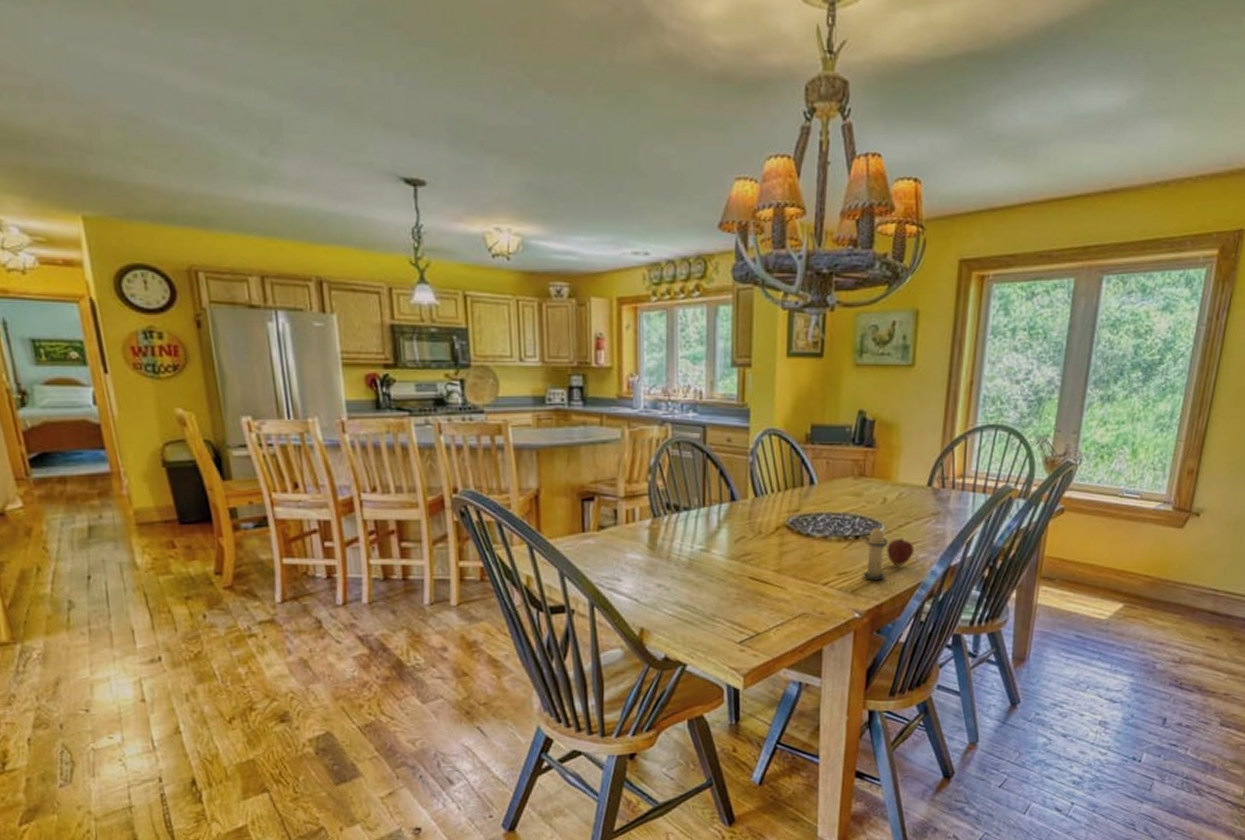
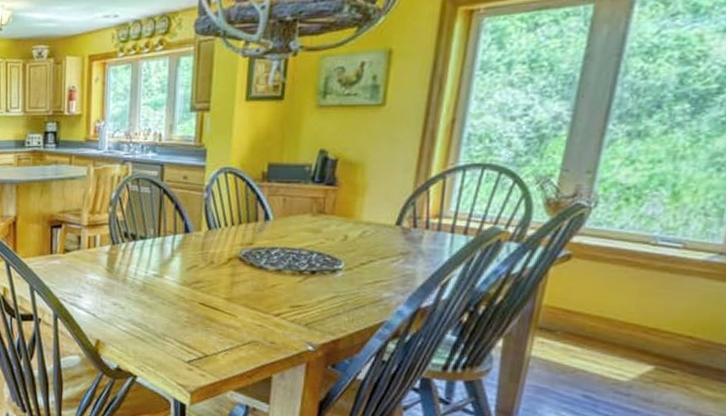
candle: present [863,525,889,581] -> none [318,261,349,316]
fruit: present [887,538,915,566] -> none [346,275,378,303]

